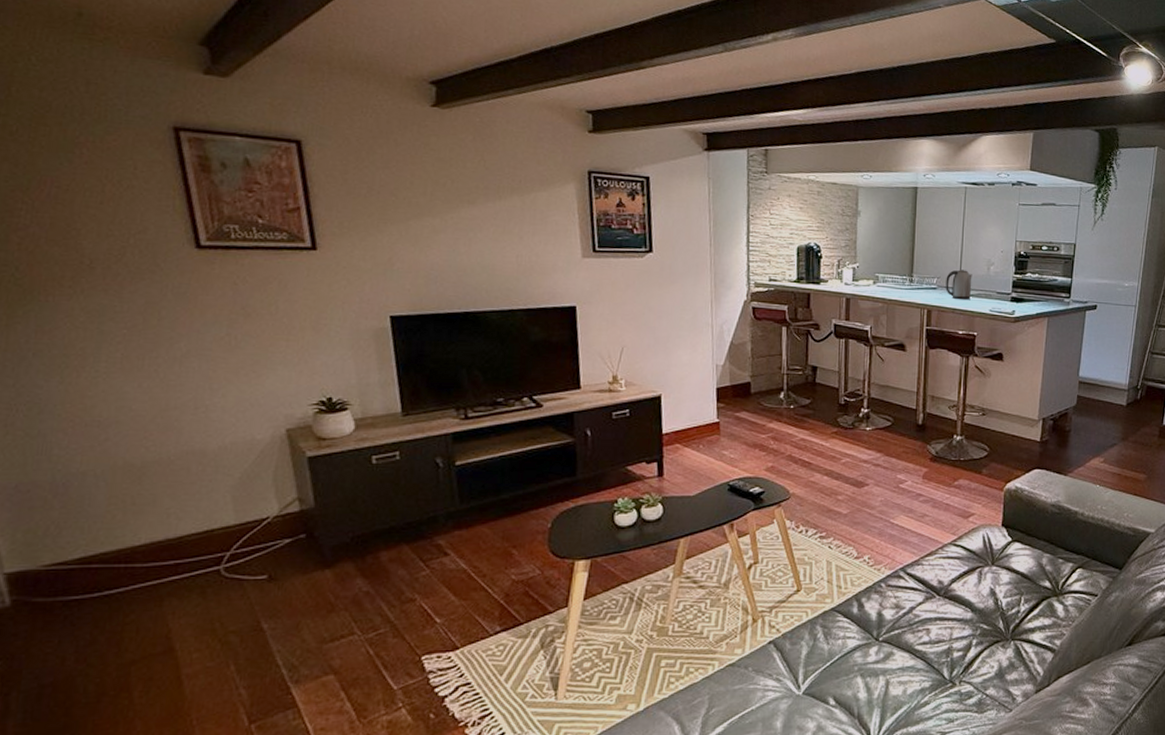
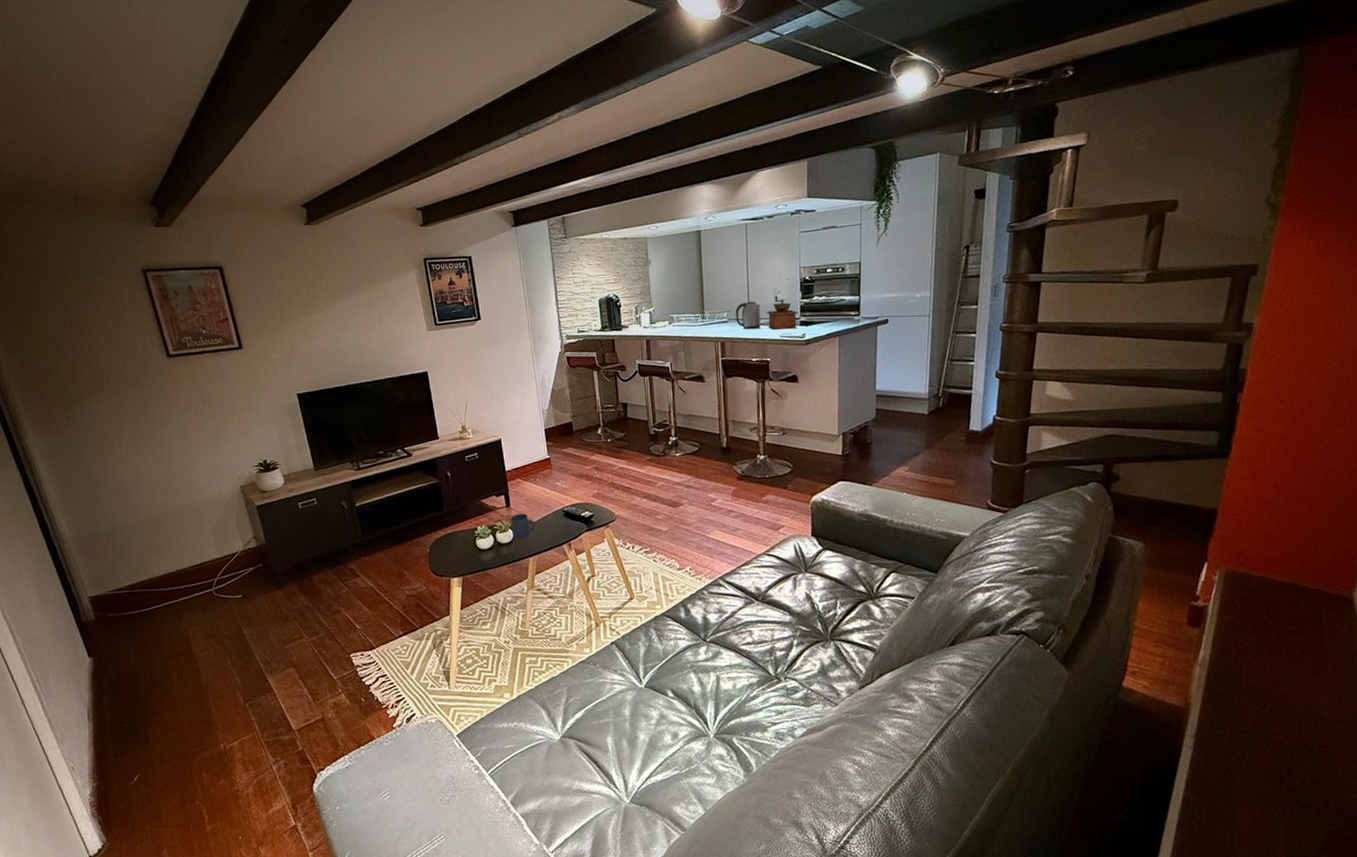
mug: none [661,485,692,517] -> present [510,513,536,540]
coffee grinder: none [978,267,1010,304] -> present [767,296,799,330]

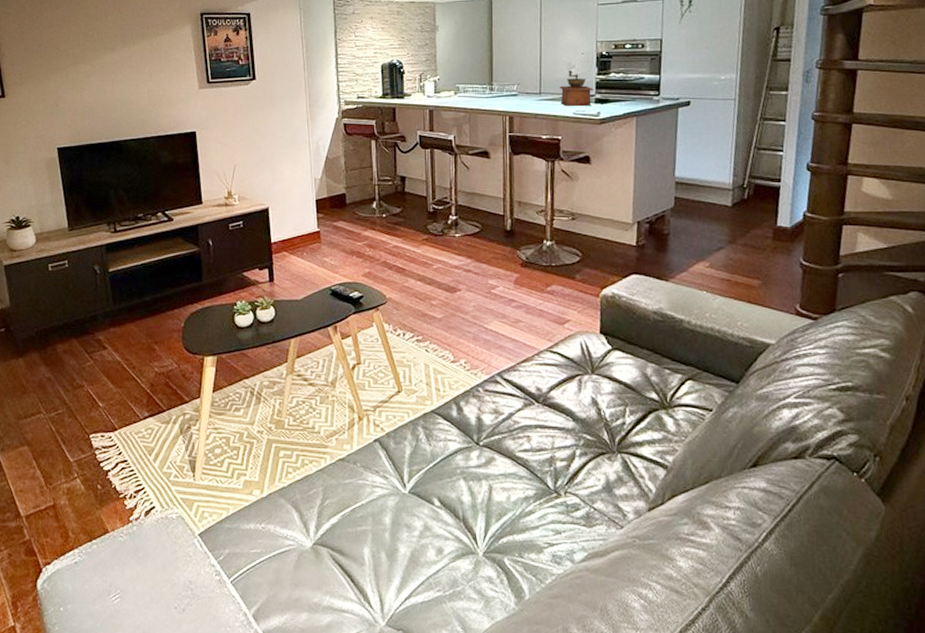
mug: present [510,513,536,540] -> none [273,290,299,319]
kettle: present [735,301,761,329] -> none [526,74,553,104]

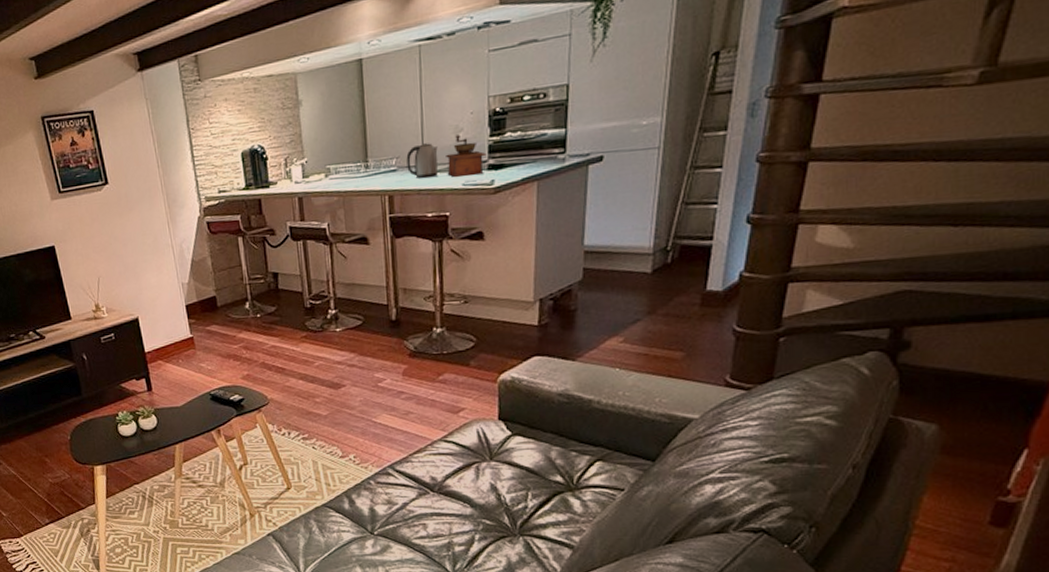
kettle: none [526,74,553,104] -> present [406,143,439,178]

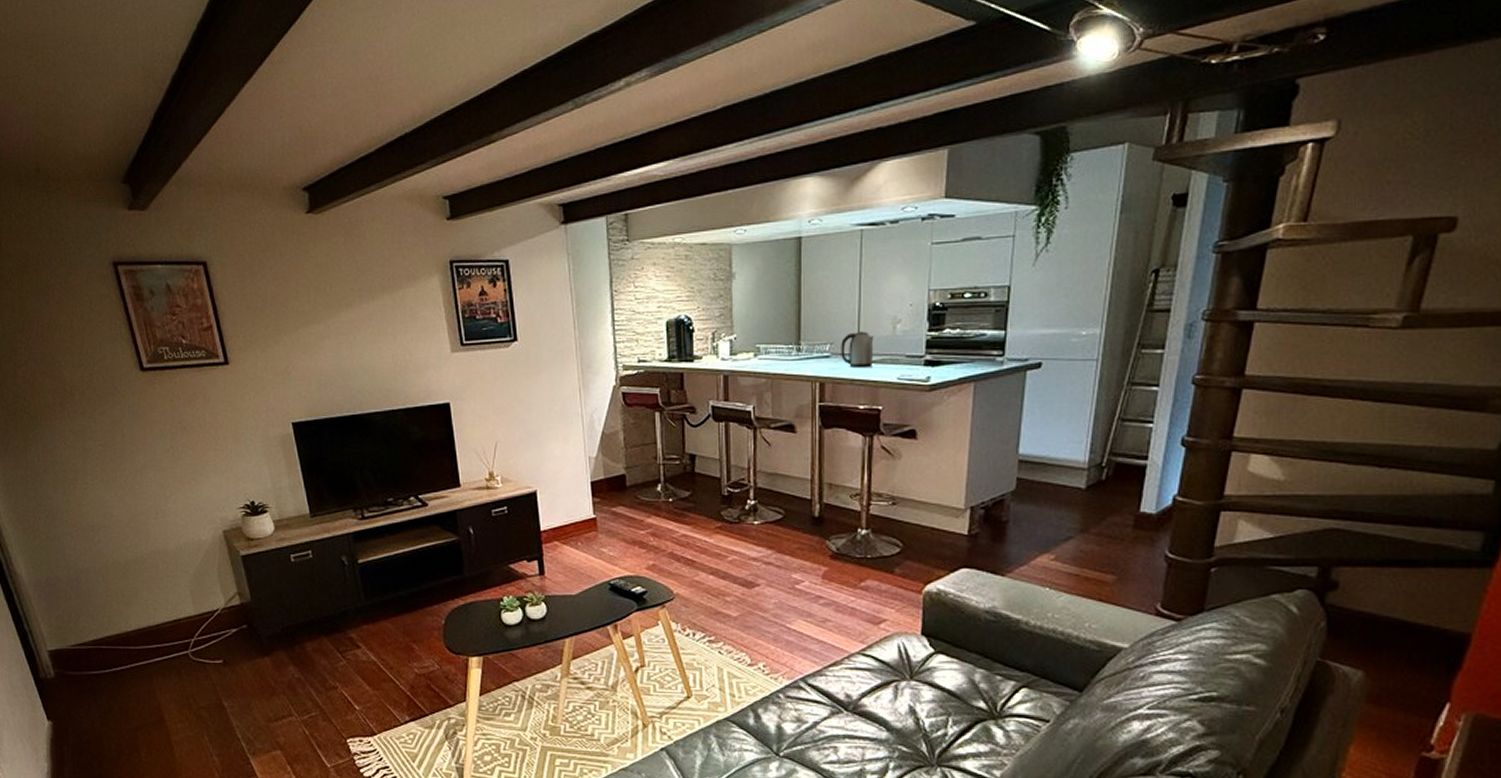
coffee grinder: present [446,134,486,177] -> none [882,326,923,369]

